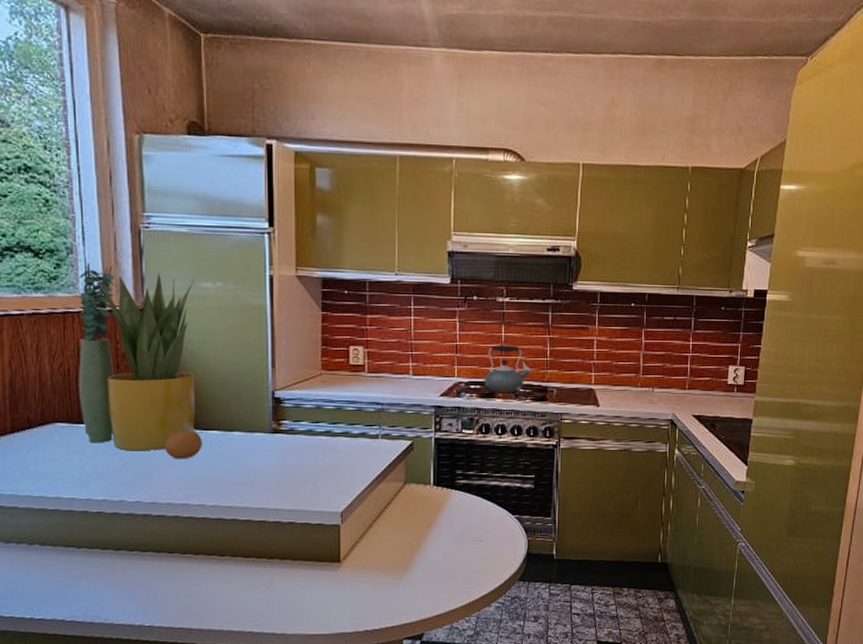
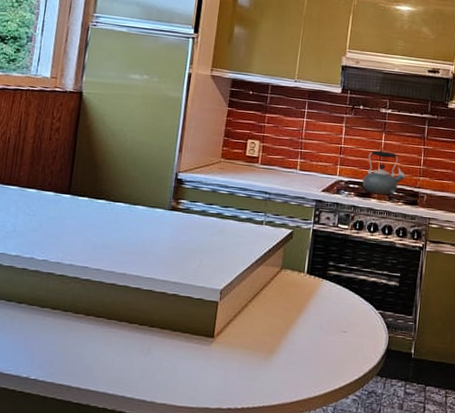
vase: present [78,263,115,443] -> none [12,50,62,204]
planter: present [94,274,196,451] -> none [34,60,127,216]
fruit: present [165,430,202,459] -> none [76,200,110,226]

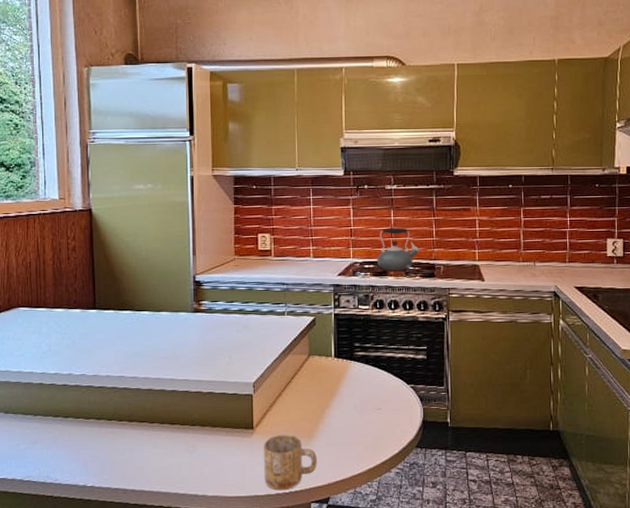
mug: none [217,346,275,406] -> present [263,434,317,491]

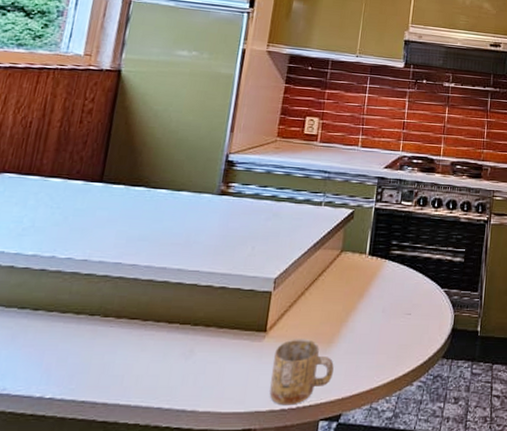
kettle: present [376,227,420,272] -> none [425,124,470,170]

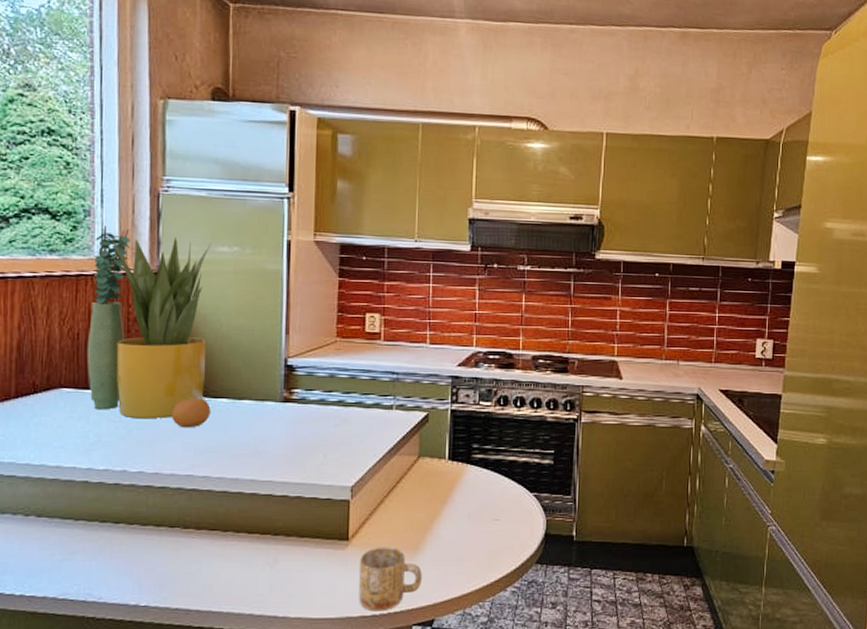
vase: none [31,26,98,196] -> present [86,226,131,410]
planter: none [58,36,174,207] -> present [110,237,212,419]
fruit: none [109,187,149,217] -> present [172,398,211,428]

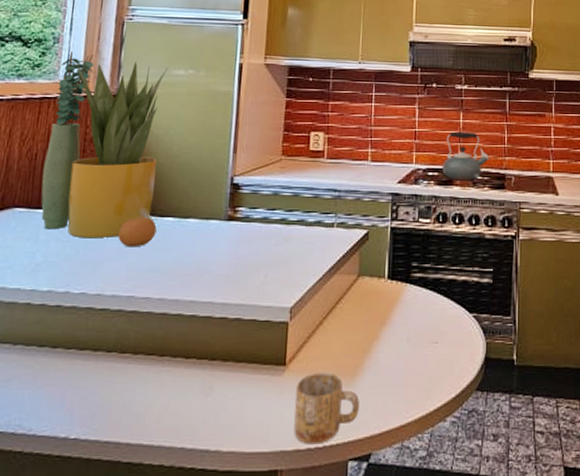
kettle: none [503,314,553,364] -> present [441,131,490,181]

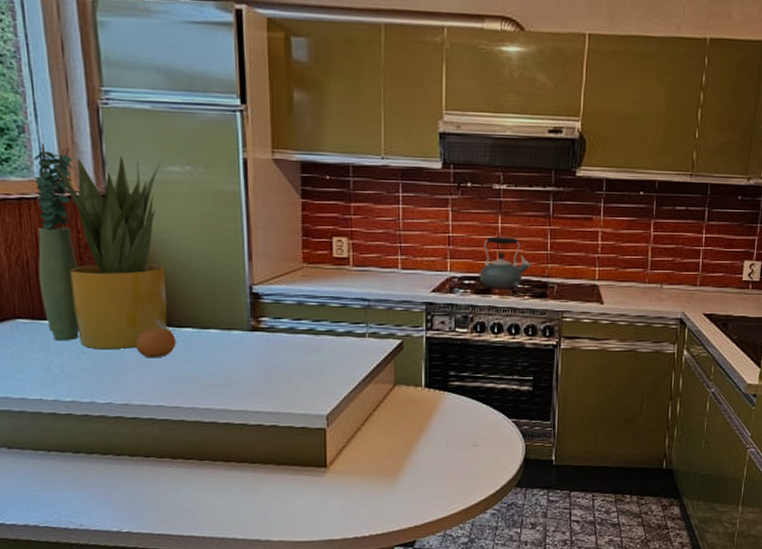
mug: present [294,372,359,445] -> none [338,473,402,534]

